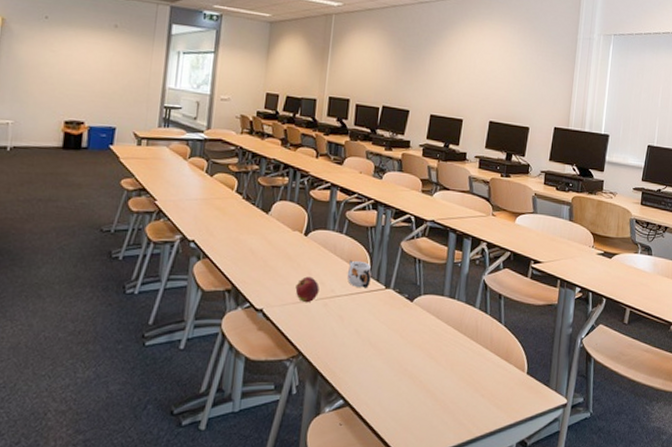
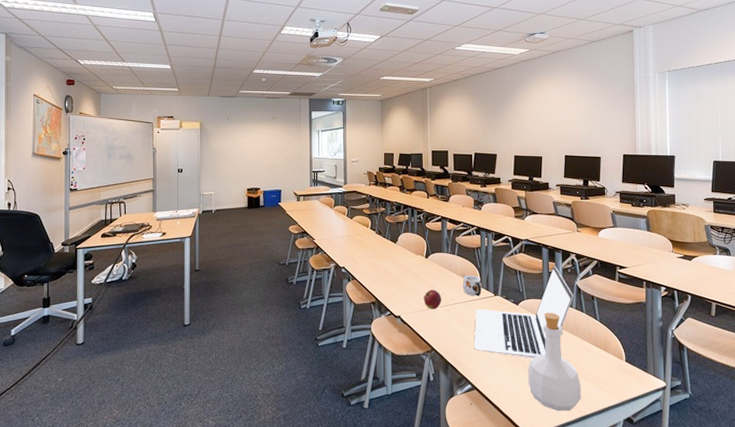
laptop: none [352,254,479,368] -> present [474,265,573,358]
bottle: none [413,312,475,434] -> present [528,312,582,412]

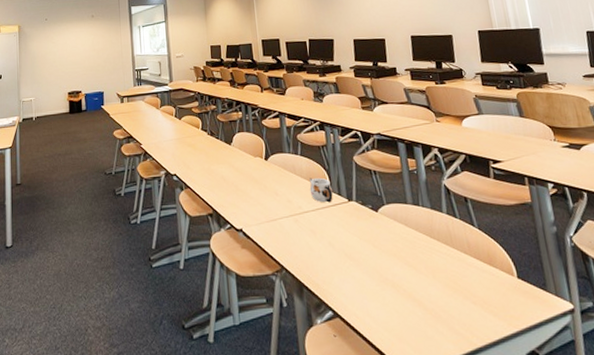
apple: present [423,289,442,310] -> none [266,196,288,221]
laptop: present [474,265,573,358] -> none [328,162,443,276]
bottle: present [528,312,582,412] -> none [398,219,469,344]

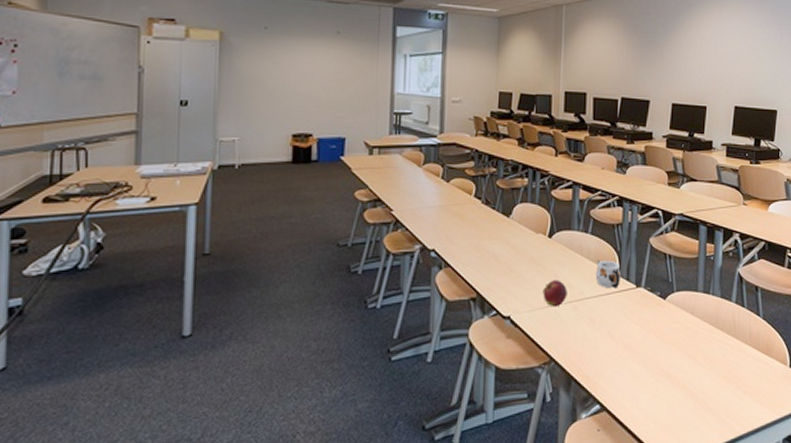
apple: none [266,196,288,221] -> present [542,280,567,307]

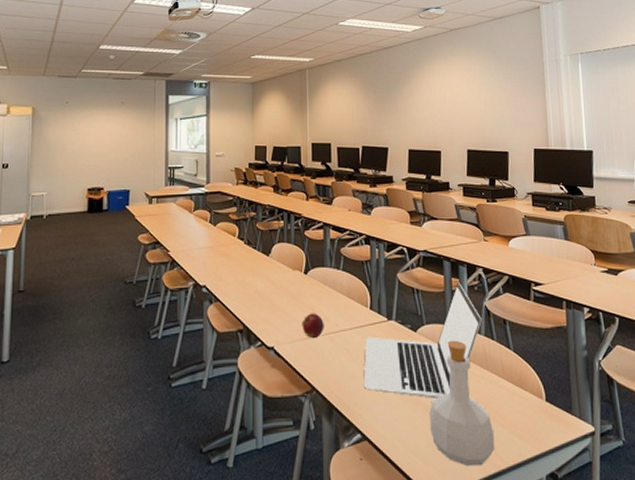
mug: present [595,260,621,289] -> none [349,294,372,321]
laptop: none [606,247,734,367] -> present [363,282,482,399]
bottle: none [672,307,736,434] -> present [430,340,495,467]

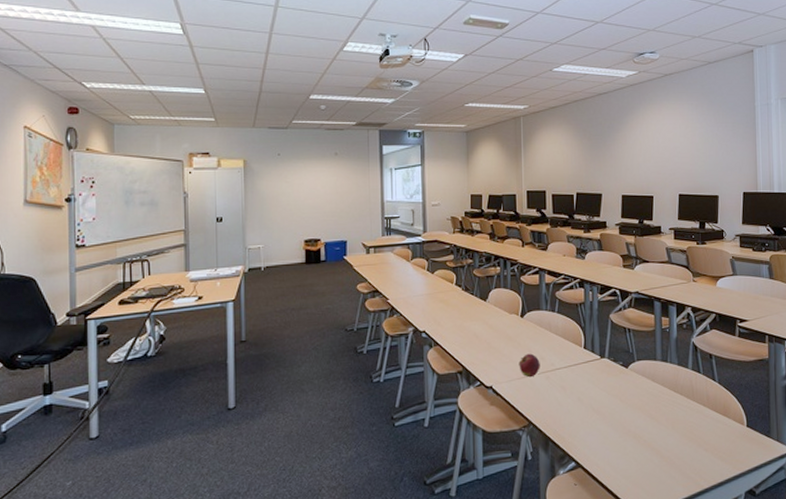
laptop: present [363,282,482,399] -> none [577,320,689,428]
bottle: present [430,340,495,467] -> none [639,374,699,487]

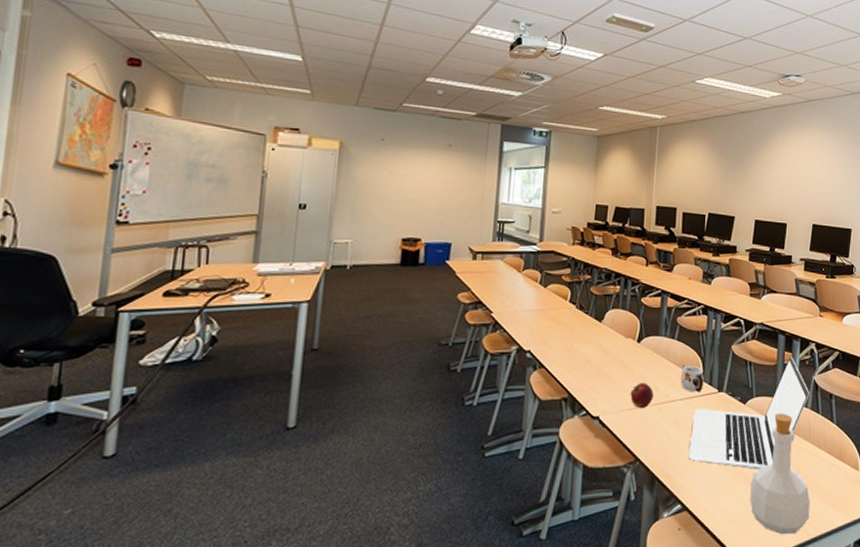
mug: none [563,335,586,360] -> present [680,365,704,392]
laptop: none [577,320,689,428] -> present [688,356,810,470]
bottle: none [639,374,699,487] -> present [750,413,811,535]

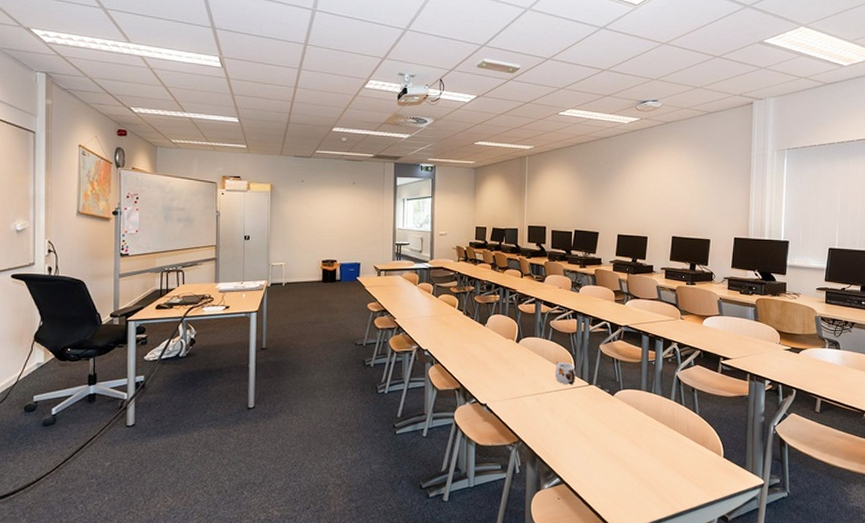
apple: present [630,382,654,409] -> none [512,376,532,398]
laptop: present [688,356,810,470] -> none [564,354,673,452]
bottle: present [750,413,811,535] -> none [620,404,676,508]

